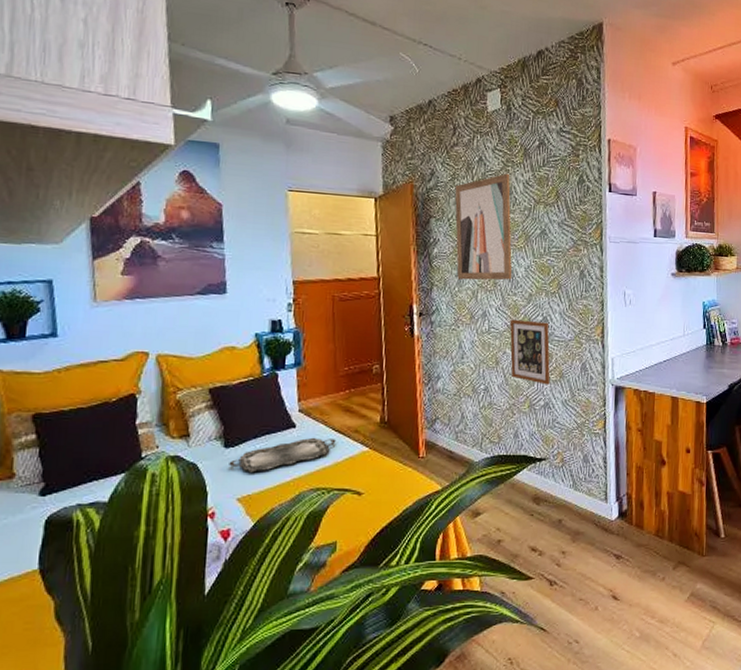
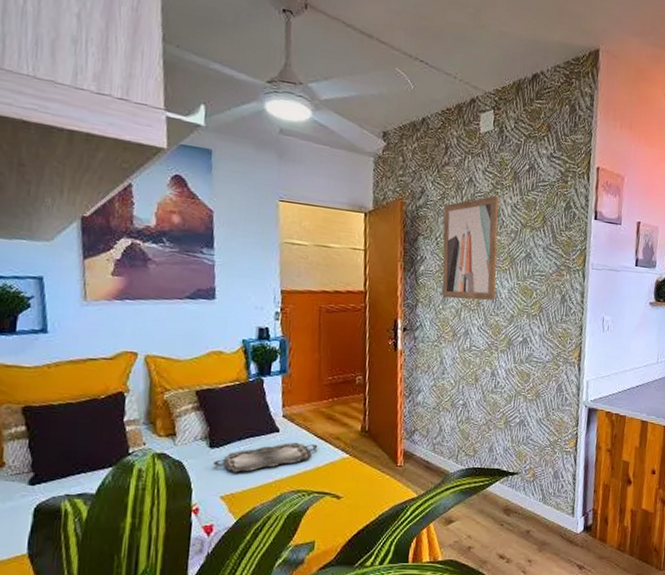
picture frame: present [509,319,550,385] -> none [489,338,529,403]

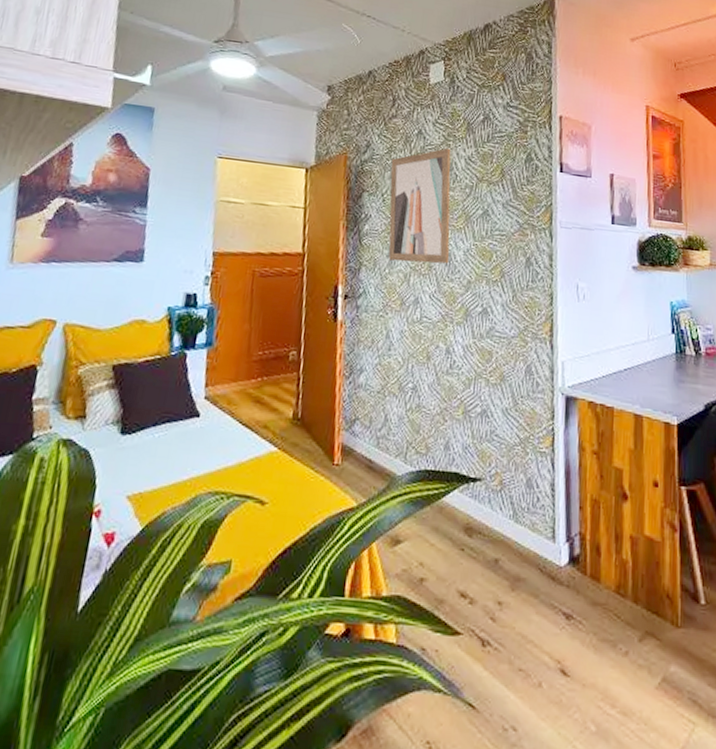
serving tray: present [213,442,318,473] -> none [123,430,243,466]

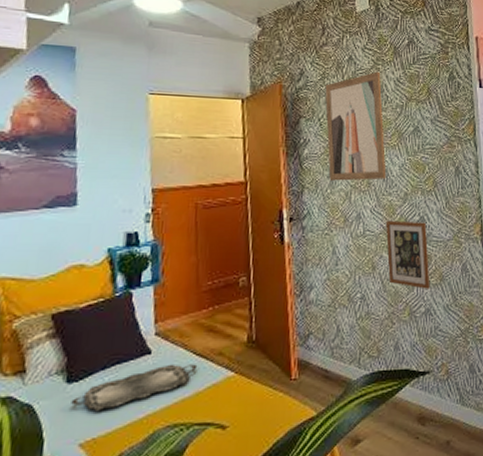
serving tray: none [123,430,243,466] -> present [71,363,198,411]
picture frame: none [443,308,490,388] -> present [385,220,430,289]

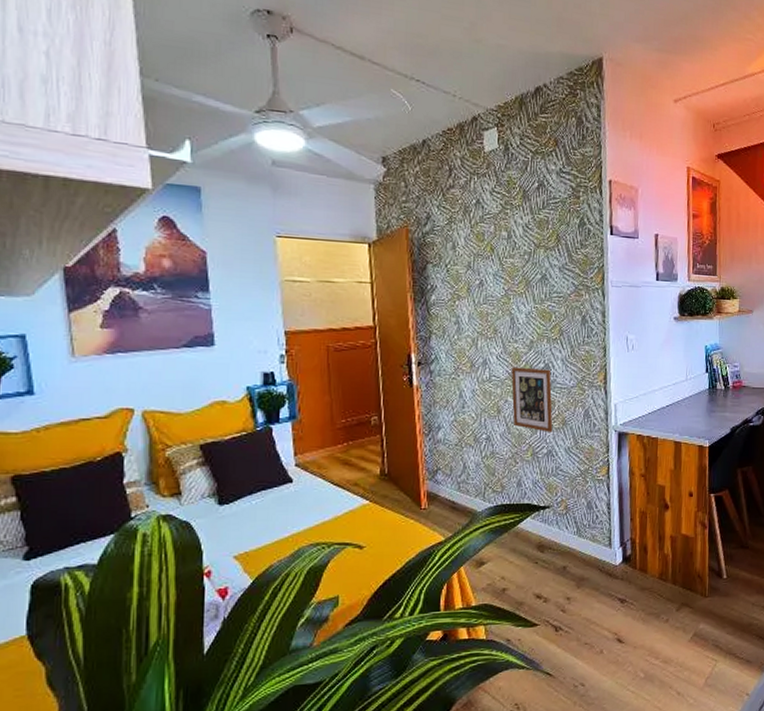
serving tray: present [71,363,198,411] -> none [224,491,335,530]
wall art: present [325,71,387,181] -> none [452,216,513,328]

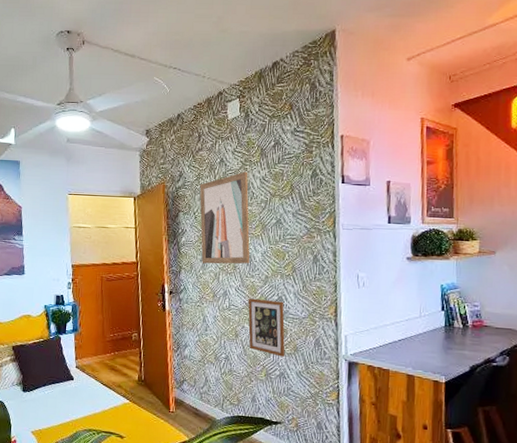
wall art: none [452,216,513,328] -> present [199,171,250,265]

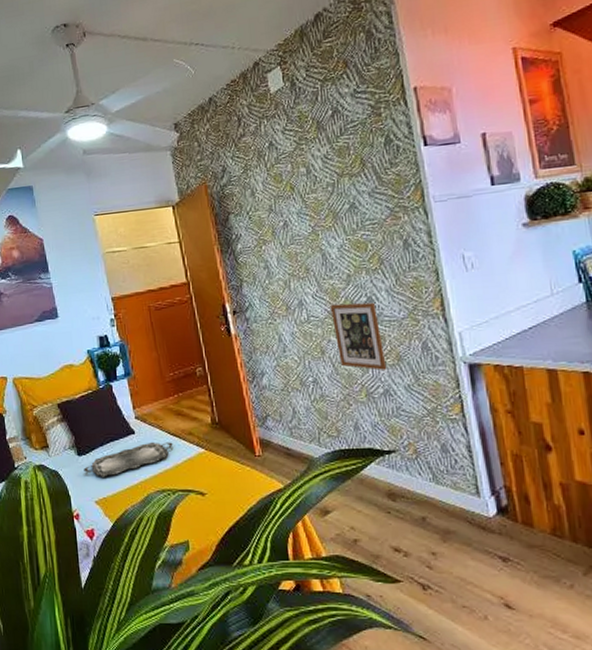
serving tray: none [26,388,104,413] -> present [83,441,173,477]
wall art: present [199,171,250,265] -> none [249,152,325,272]

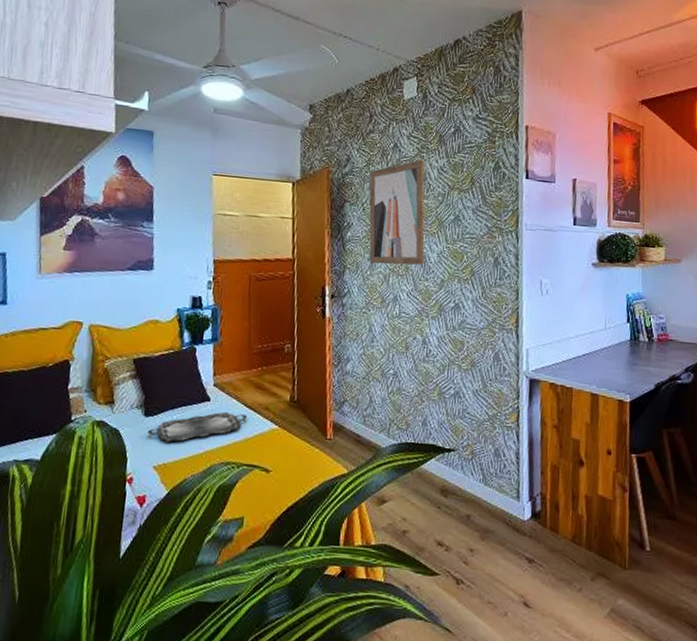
wall art: none [249,152,325,272] -> present [369,159,425,266]
picture frame: present [329,302,387,370] -> none [420,304,461,373]

